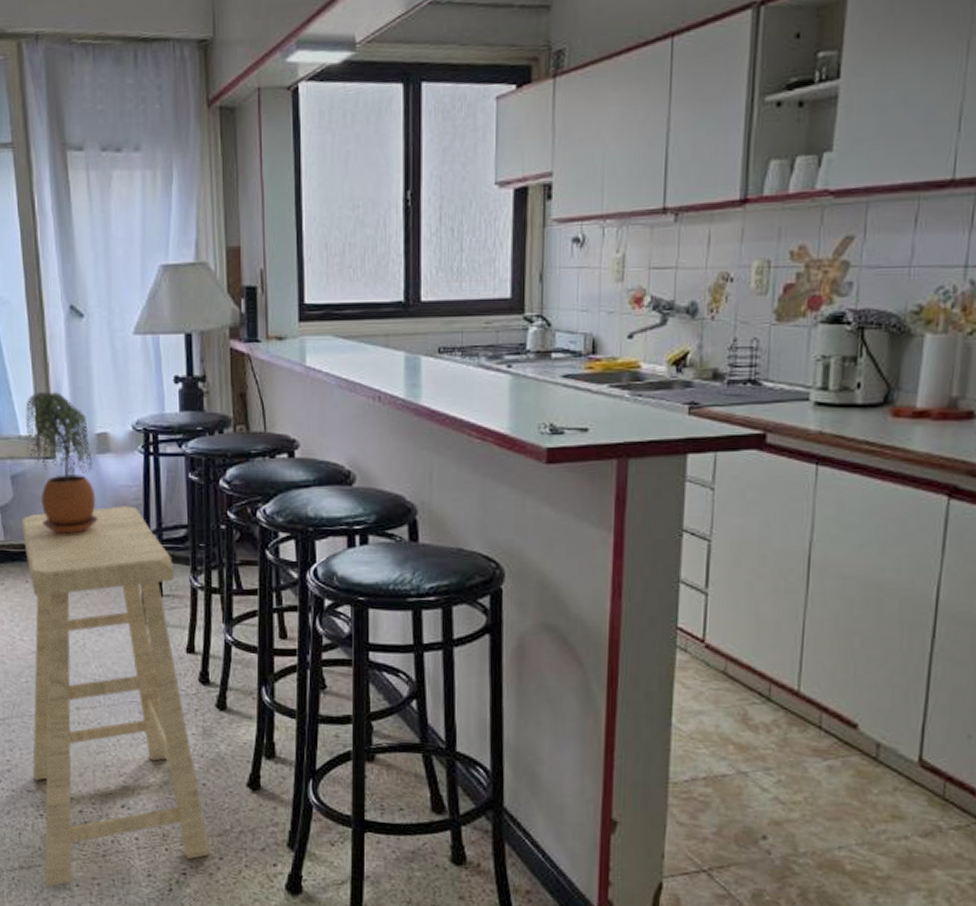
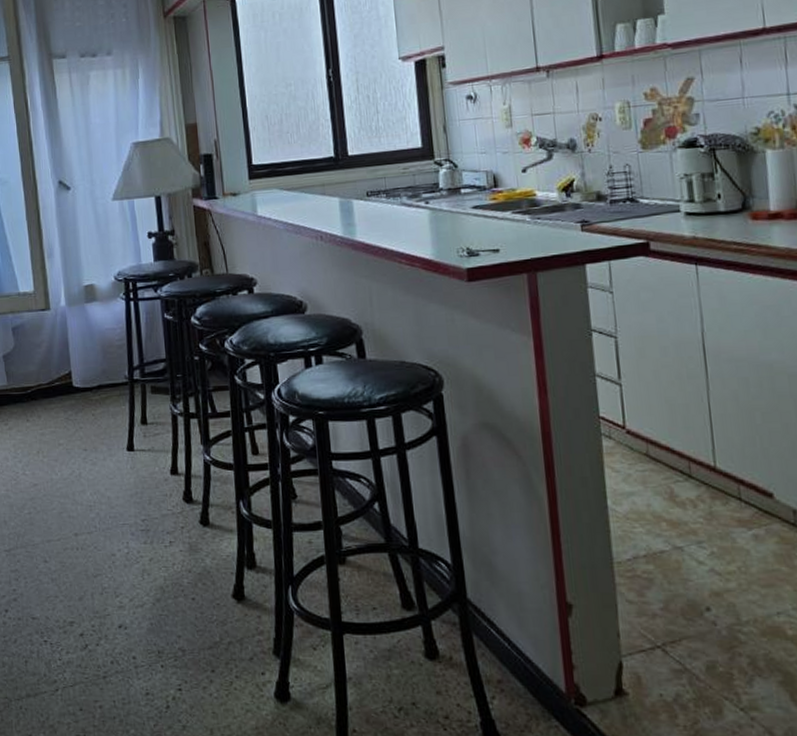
stool: present [21,506,211,888] -> none [22,346,203,714]
potted plant: present [25,391,98,534] -> none [23,253,88,375]

